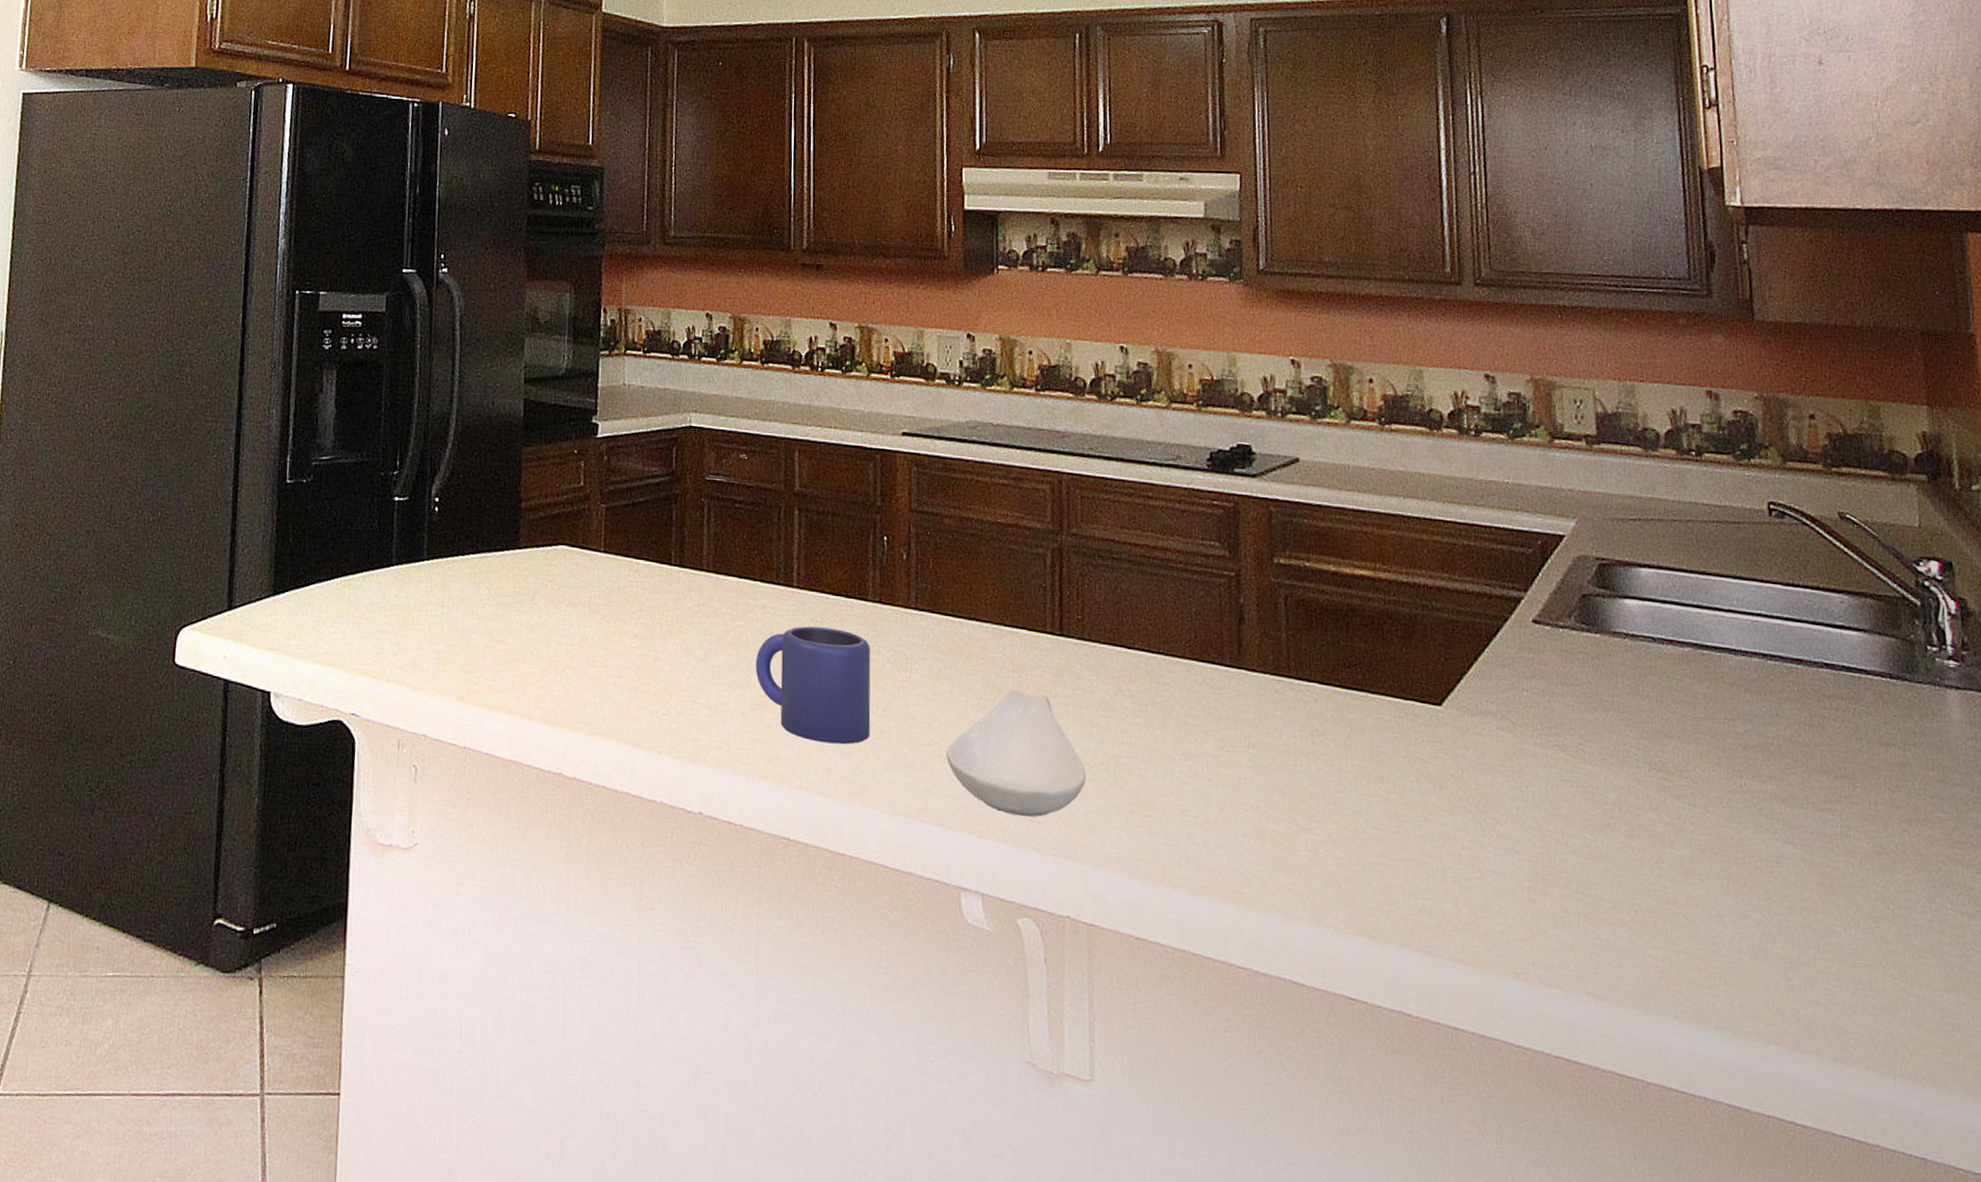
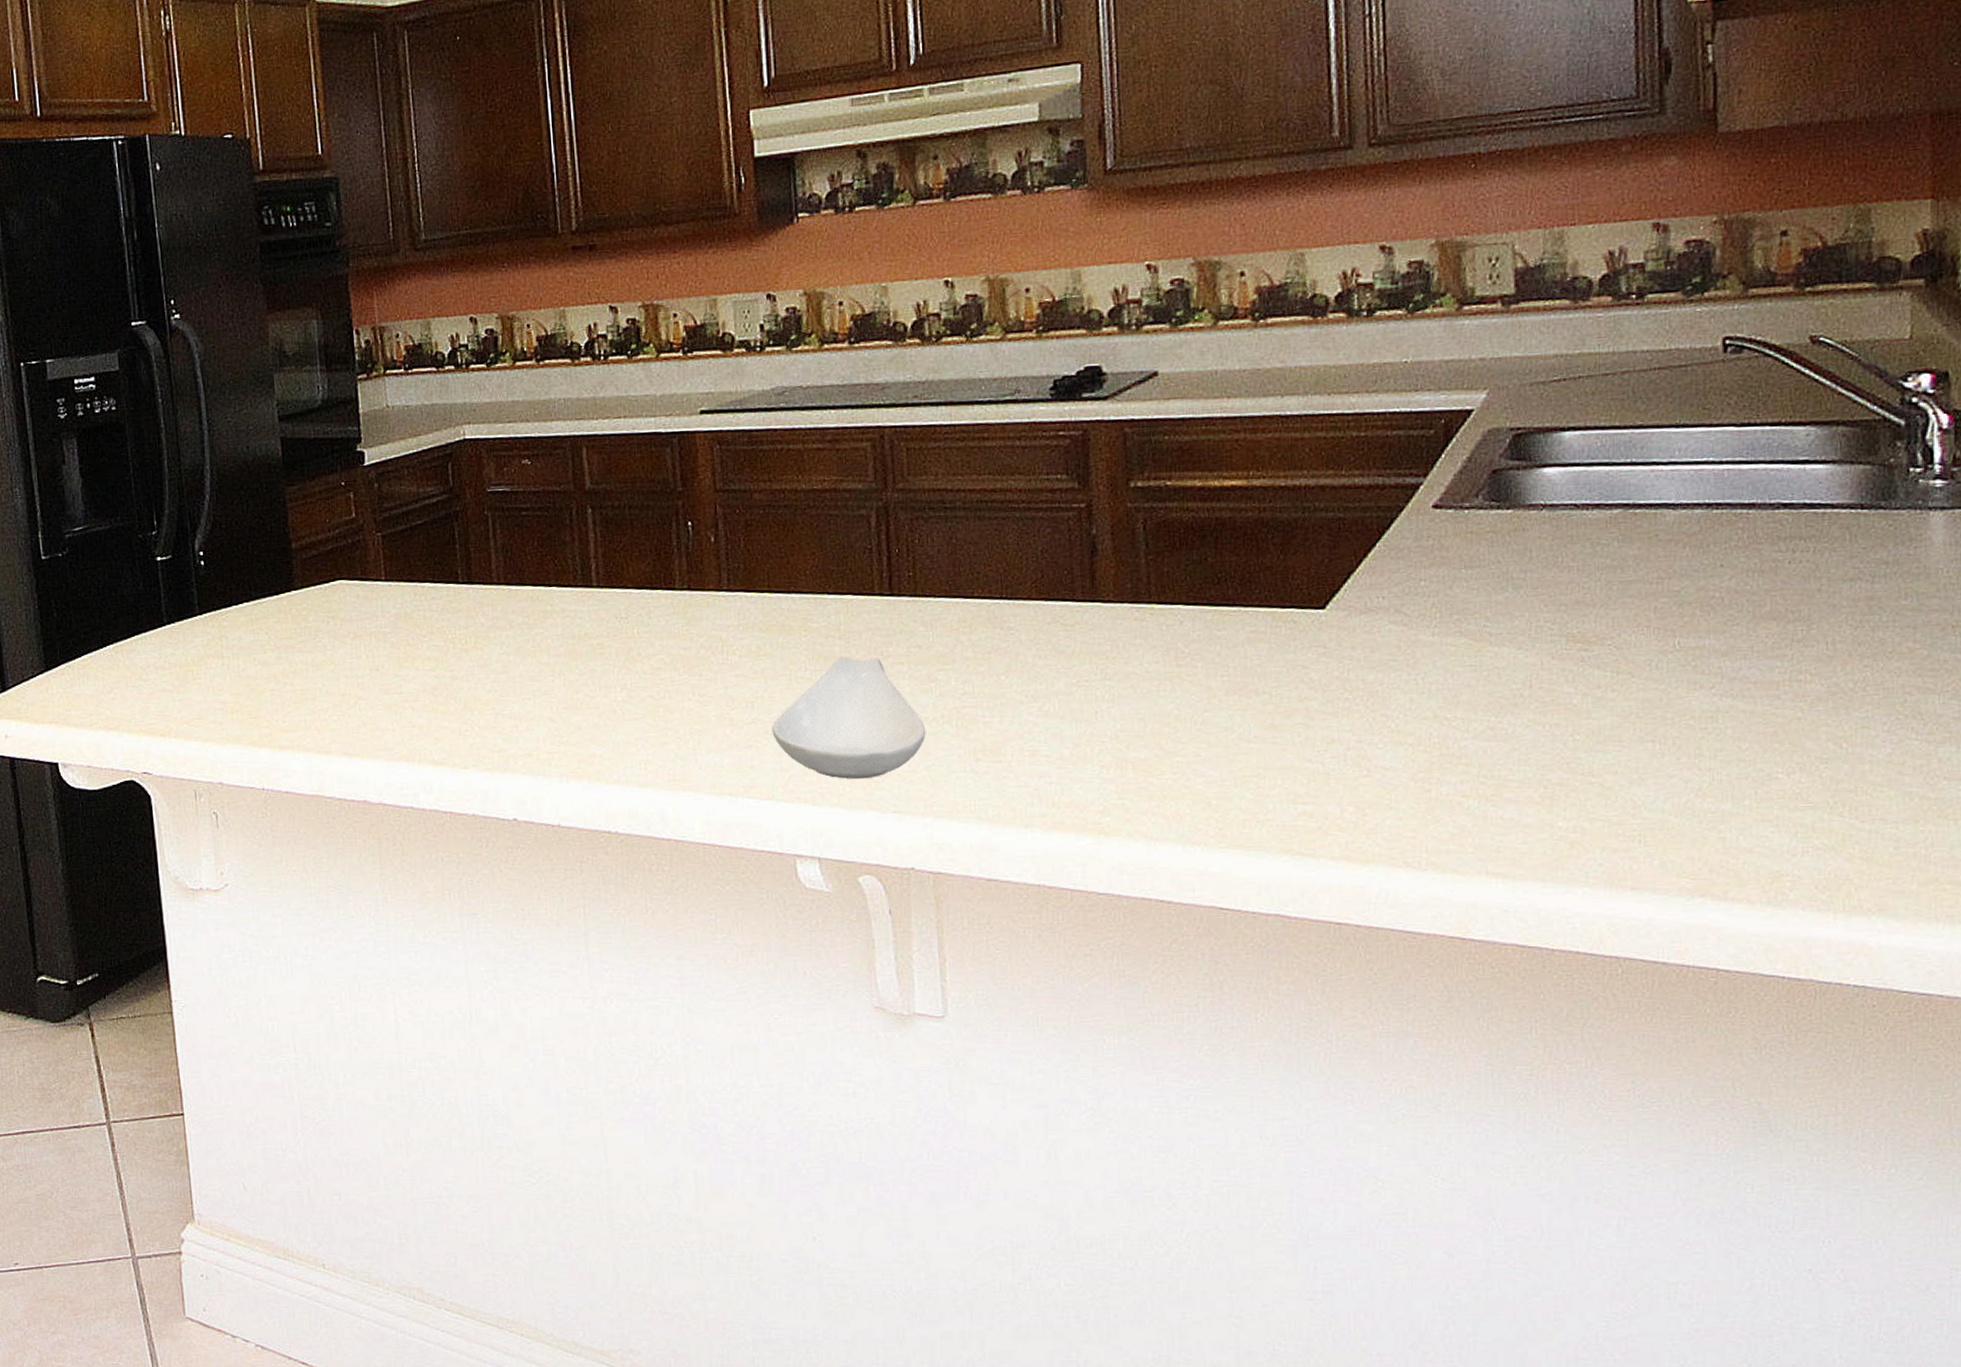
mug: present [755,626,871,745] -> none [559,622,688,736]

